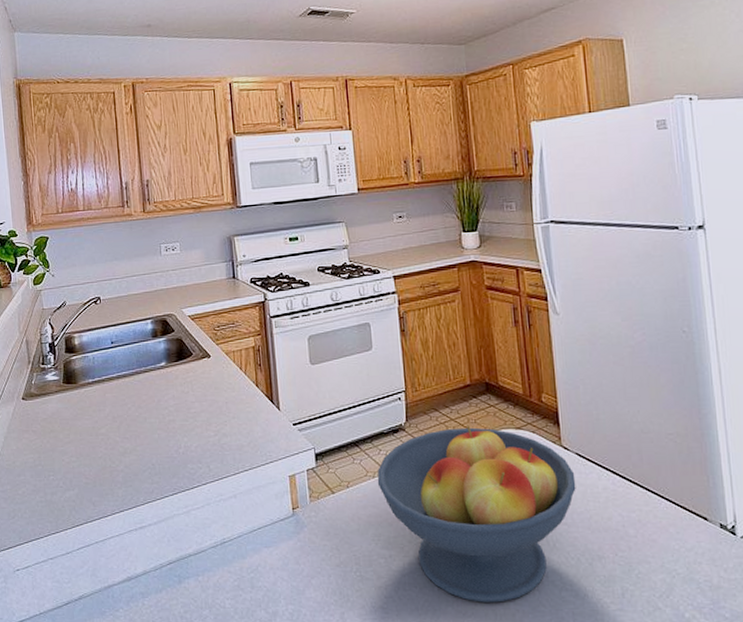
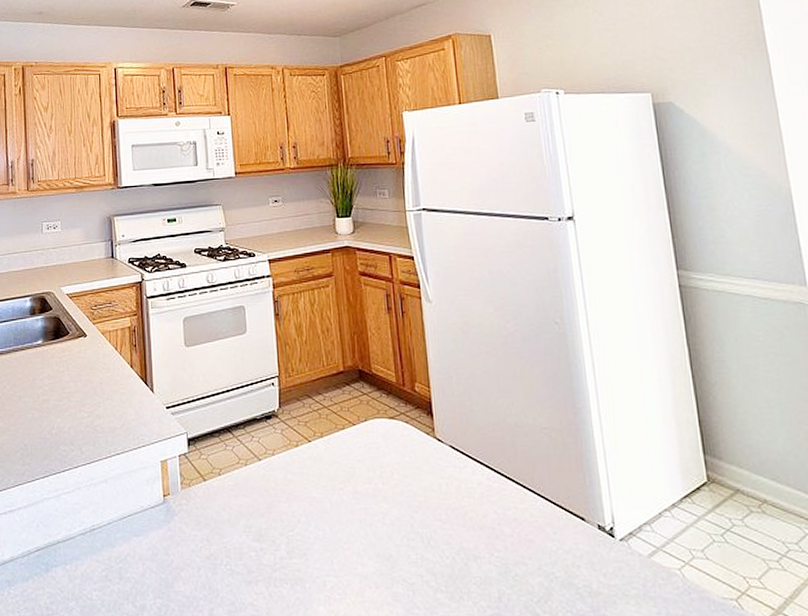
fruit bowl: present [377,425,576,603] -> none [249,413,450,603]

